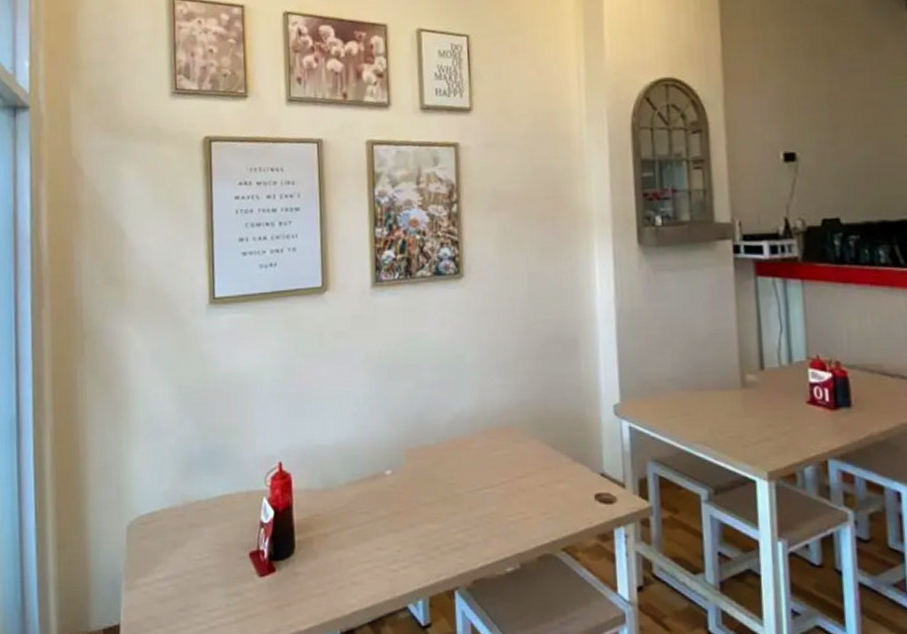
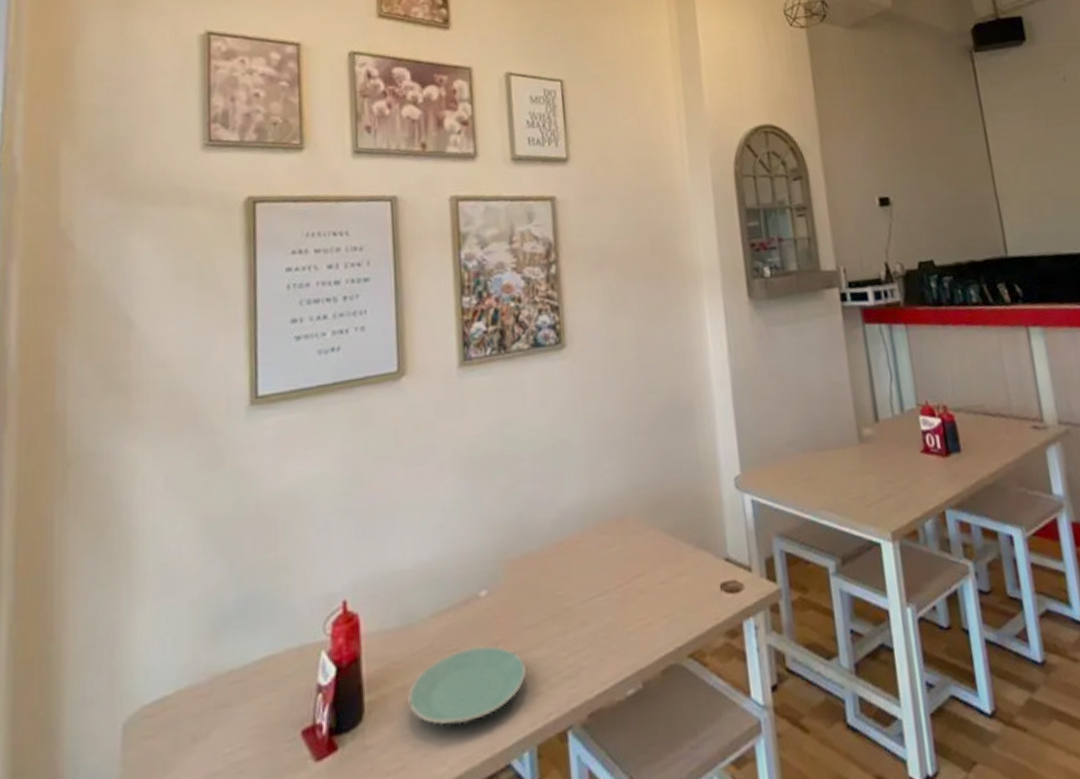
plate: none [328,512,422,570] -> present [408,645,526,725]

